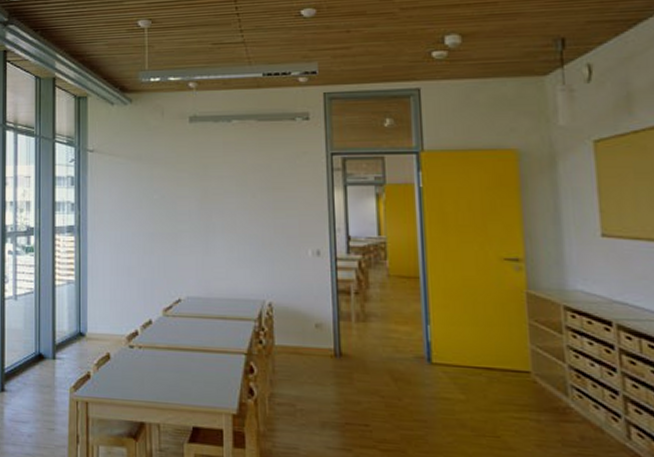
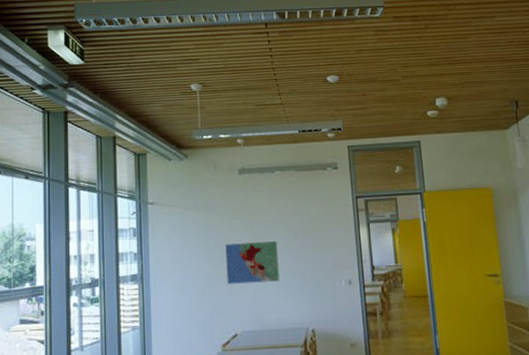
map: none [171,200,232,245] -> present [225,241,280,284]

